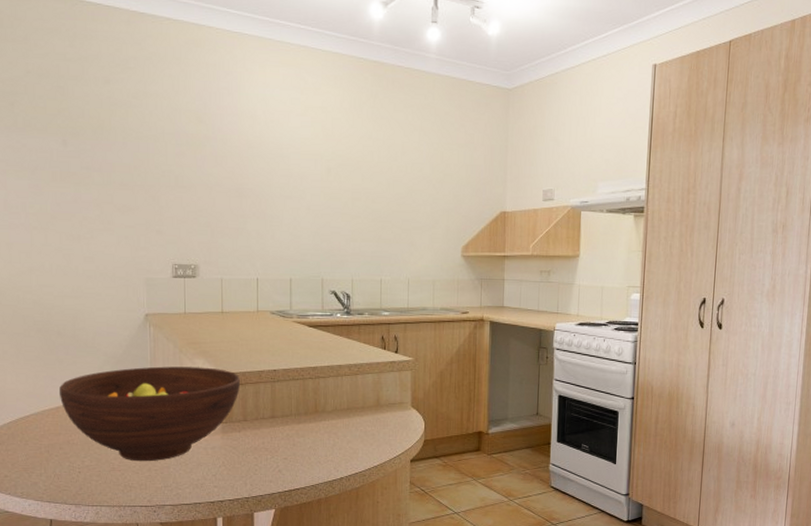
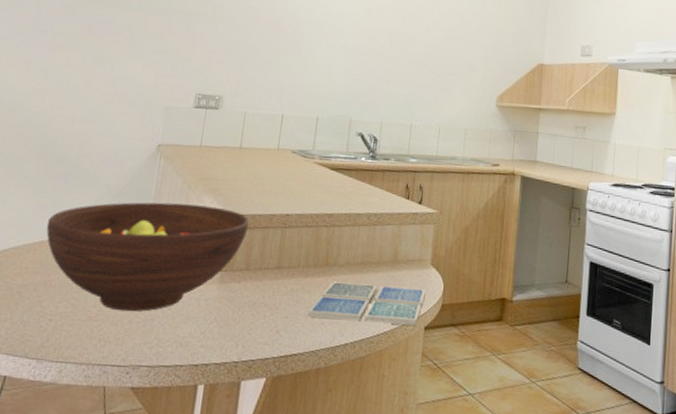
drink coaster: none [304,426,409,459] -> present [307,281,426,326]

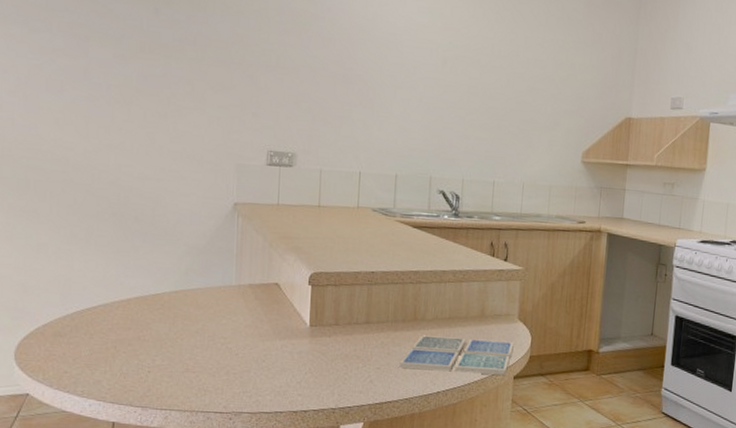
fruit bowl: present [46,202,249,312] -> none [131,260,335,364]

